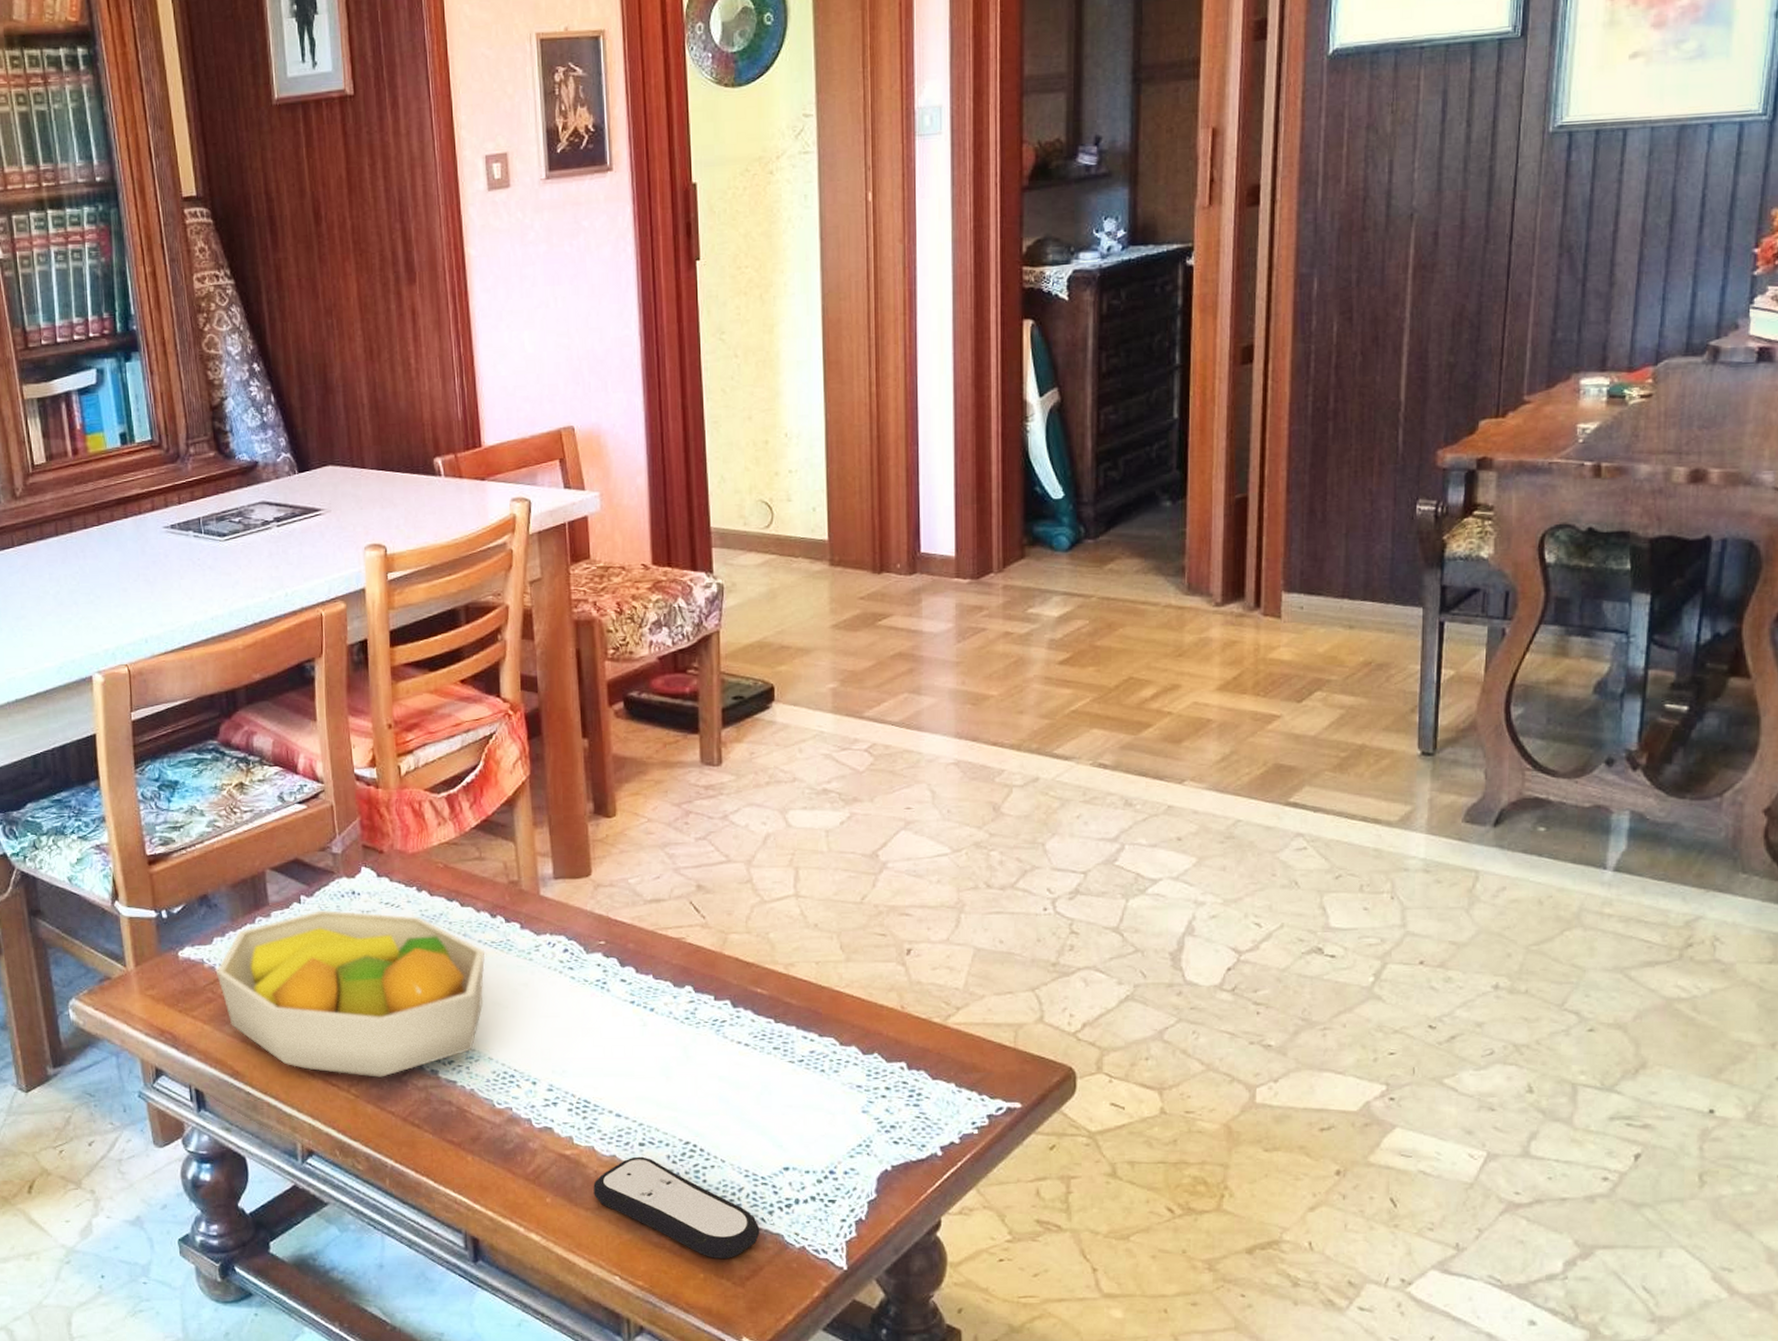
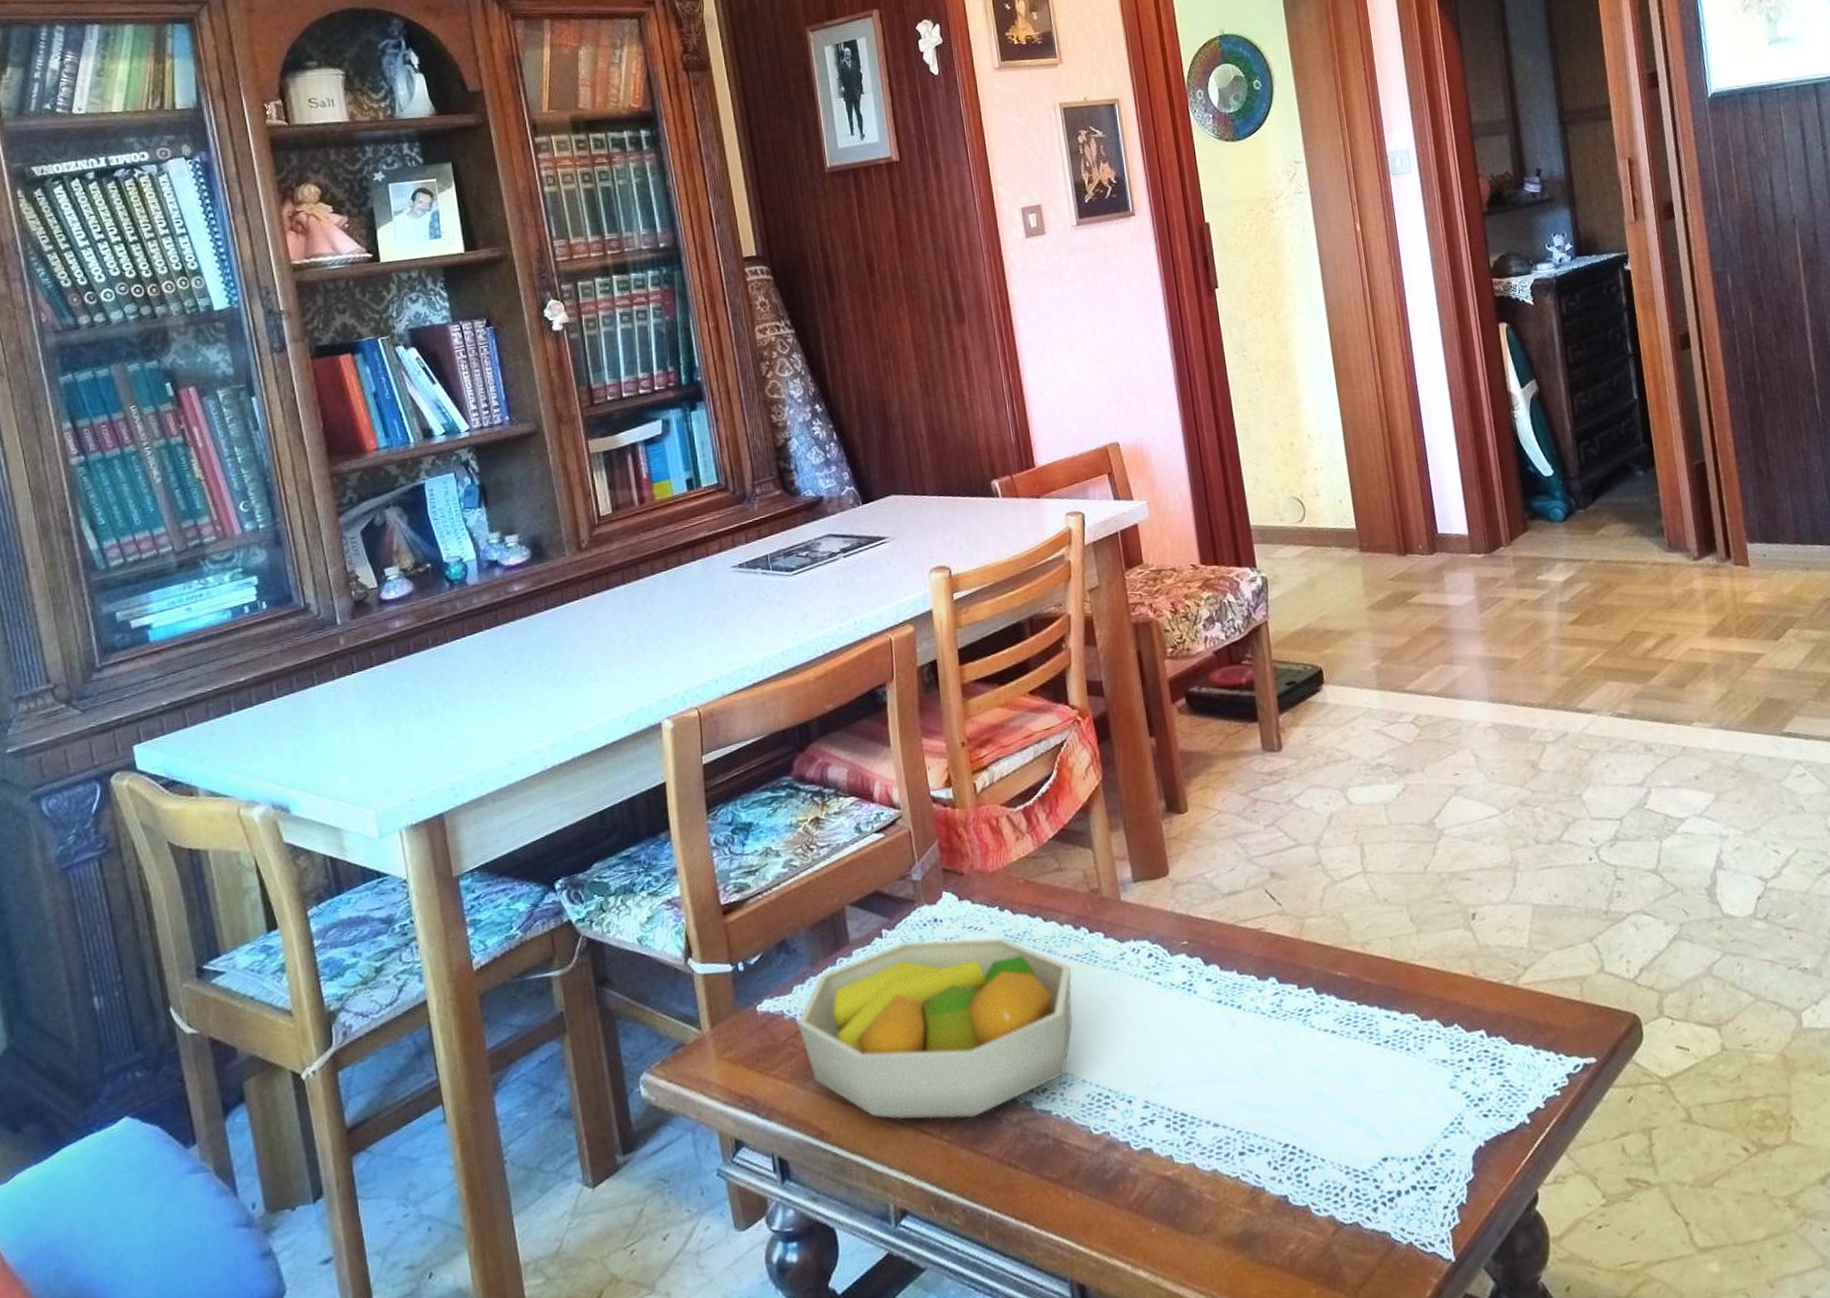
remote control: present [593,1156,760,1258] -> none [1197,1166,1367,1270]

